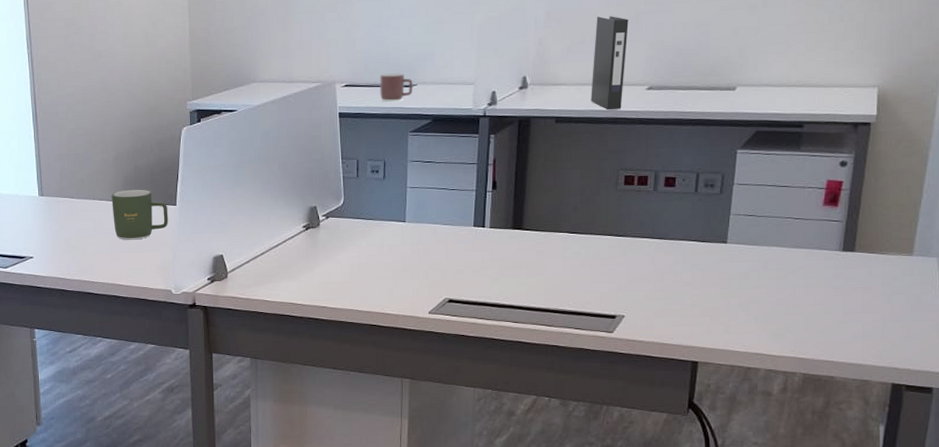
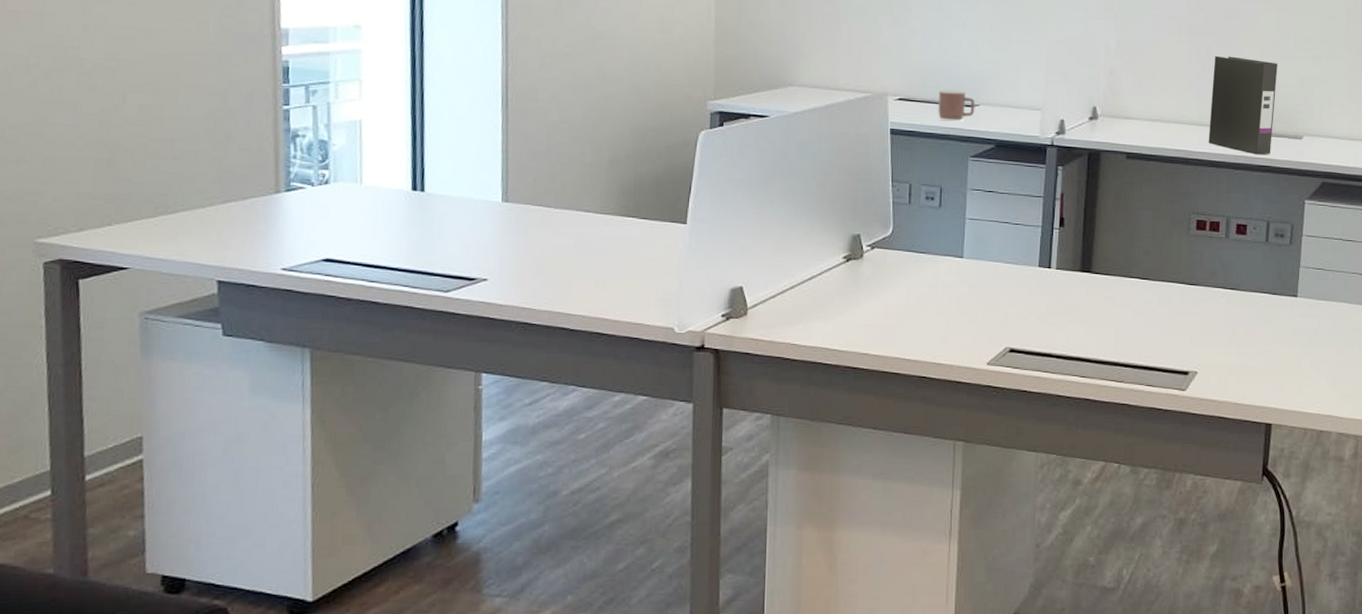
mug: present [111,189,169,240] -> none [601,200,676,264]
binder: present [591,16,629,109] -> none [1162,52,1199,149]
binder: none [637,14,711,109] -> present [1208,55,1278,155]

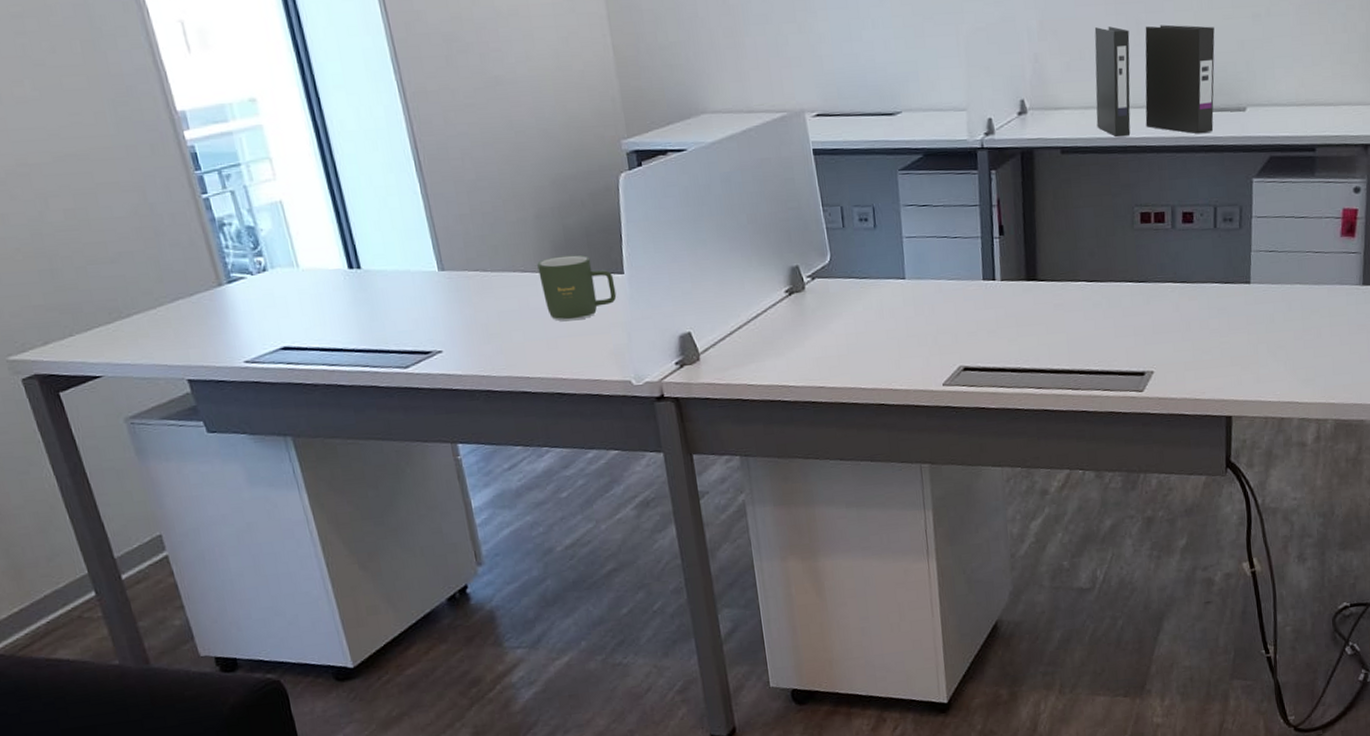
mug: none [601,200,676,264] -> present [537,255,617,322]
mug: present [938,90,975,122] -> none [856,98,898,134]
binder: none [1162,52,1199,149] -> present [1094,26,1131,136]

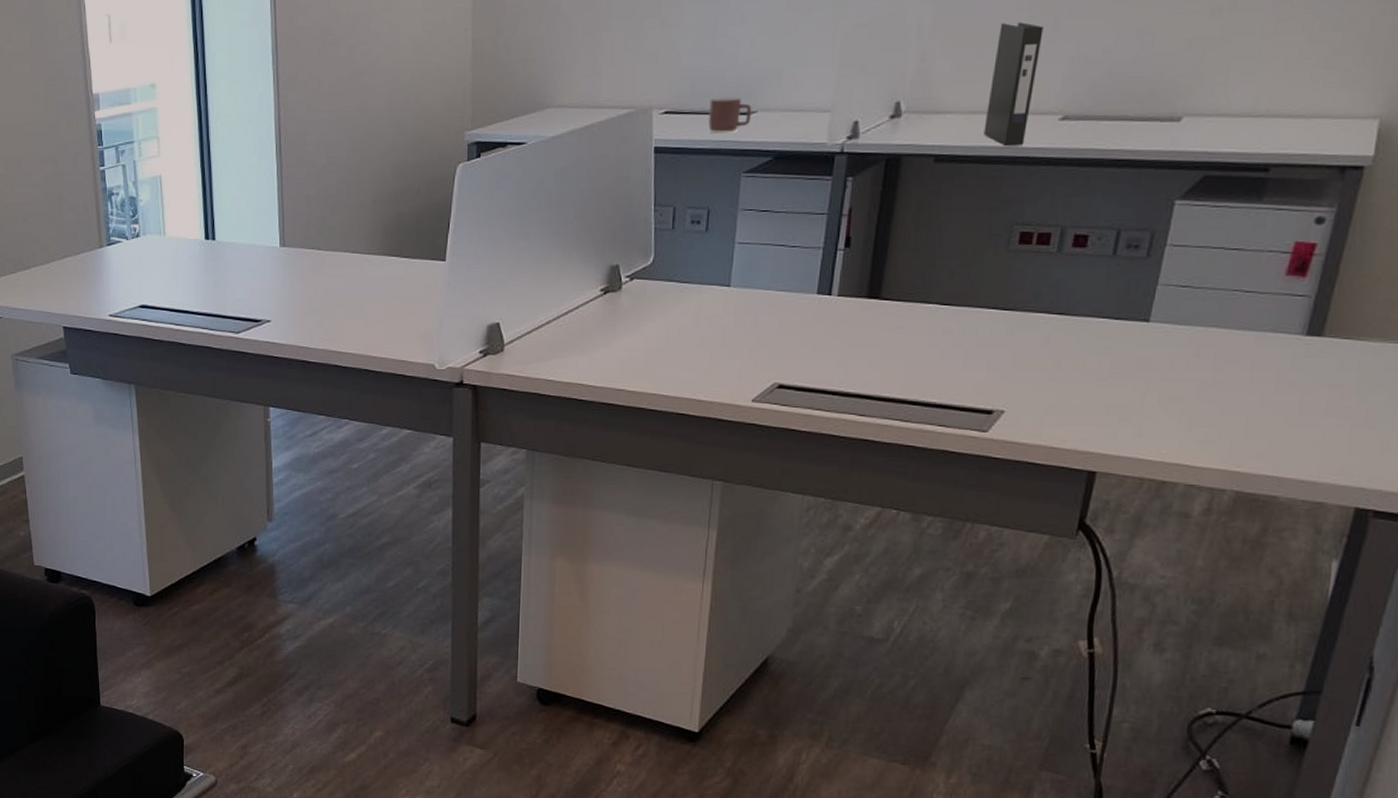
mug: present [537,255,617,322] -> none [367,240,436,302]
mug: none [856,98,898,134] -> present [708,96,752,134]
binder: present [1145,24,1215,134] -> none [1045,20,1156,146]

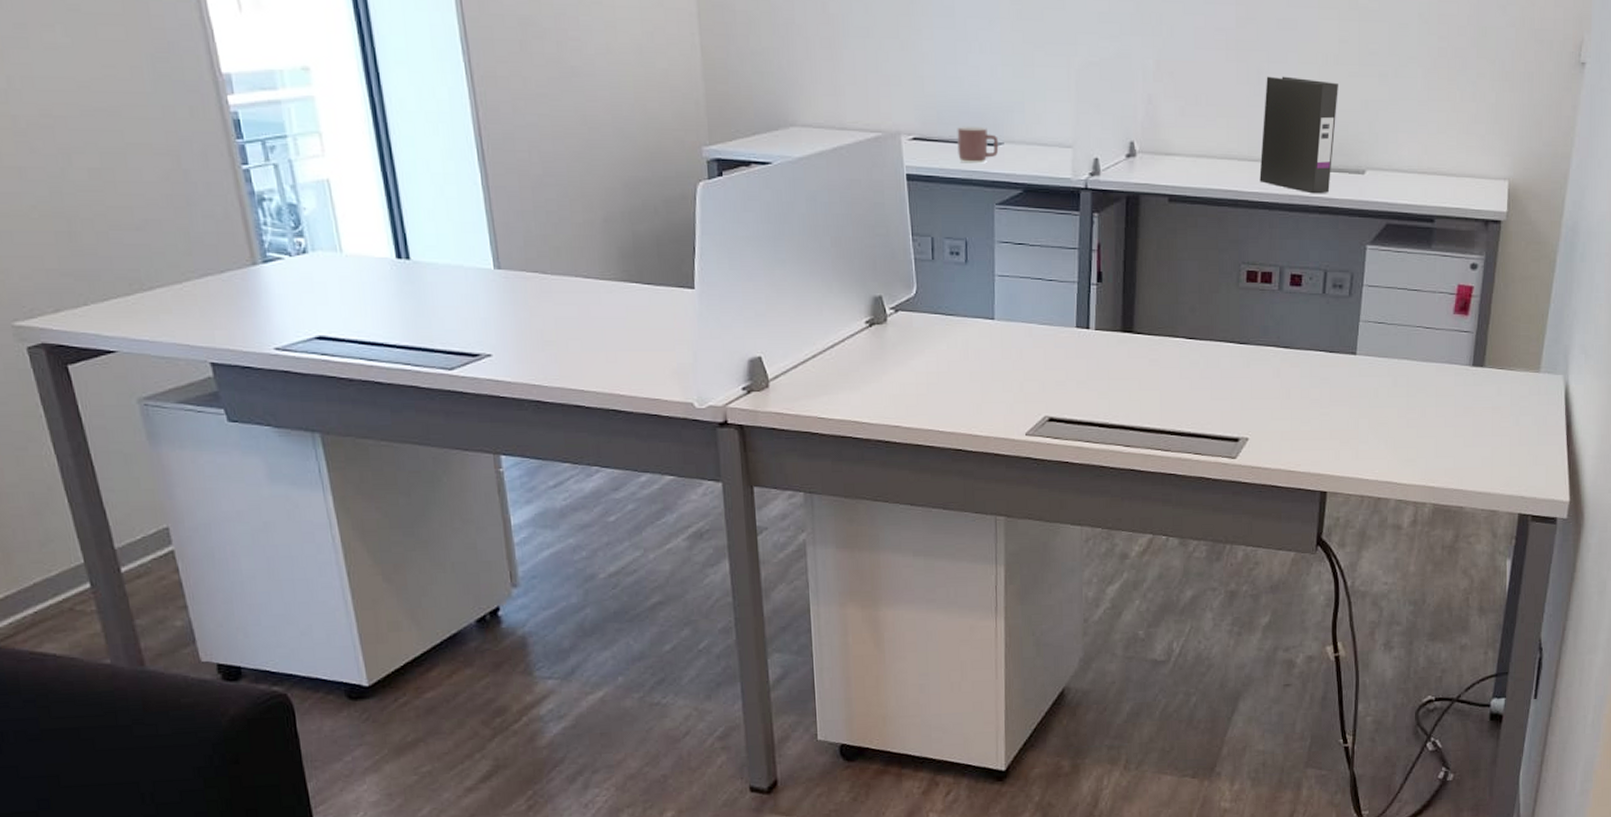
binder: present [983,22,1044,145] -> none [1208,73,1249,189]
binder: none [1045,20,1156,146] -> present [1259,76,1338,194]

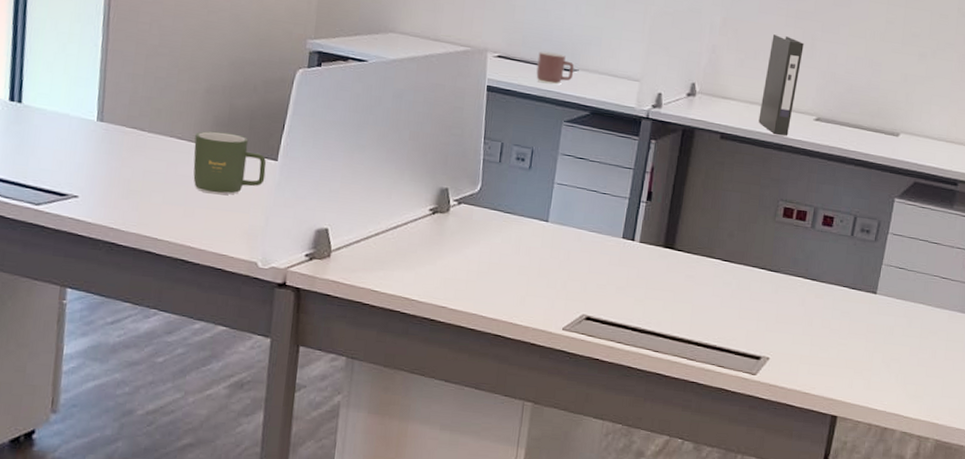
mug: none [602,264,685,334] -> present [193,131,267,195]
binder: none [1208,73,1249,189] -> present [758,34,804,136]
binder: present [1259,76,1338,194] -> none [804,43,882,149]

